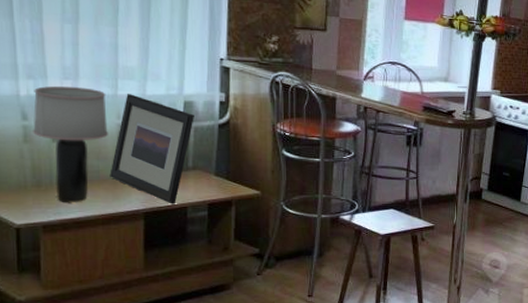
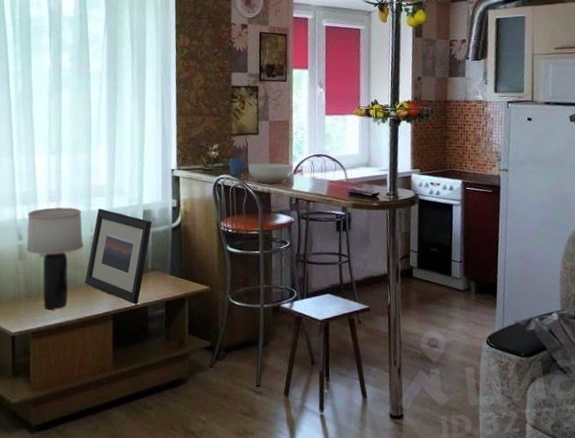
mug: none [289,54,312,75] -> present [229,158,249,177]
bowl: none [311,62,364,89] -> present [247,163,293,184]

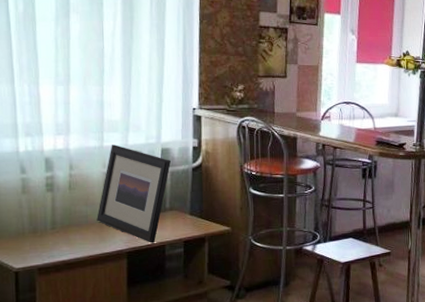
table lamp: present [25,207,83,310] -> none [29,141,95,247]
mug: present [229,158,249,177] -> none [254,100,275,119]
bowl: present [247,163,293,184] -> none [273,106,321,129]

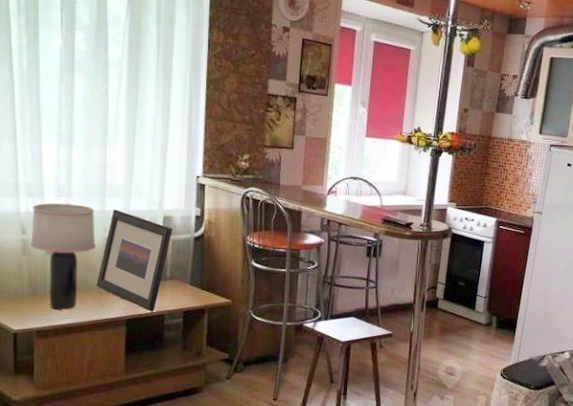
table lamp: none [29,141,95,247] -> present [29,202,96,311]

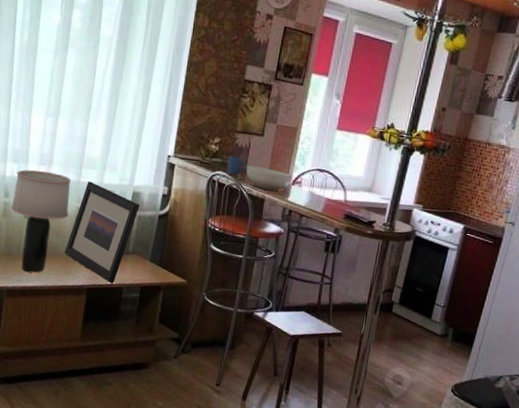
mug: none [259,171,280,191] -> present [226,155,247,176]
bowl: none [279,178,327,203] -> present [246,164,293,192]

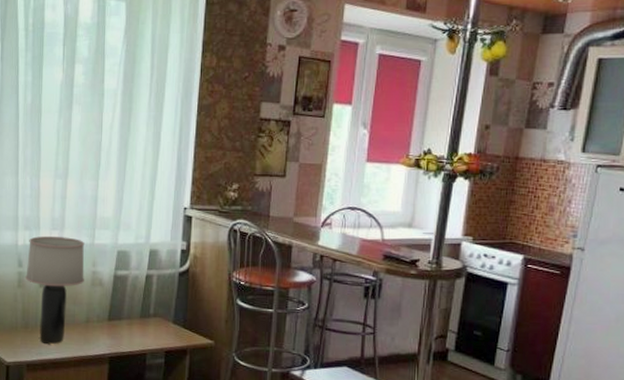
picture frame: present [64,181,140,284] -> none [83,243,158,350]
mug: present [226,155,247,176] -> none [247,202,270,223]
bowl: present [246,164,293,192] -> none [269,209,322,236]

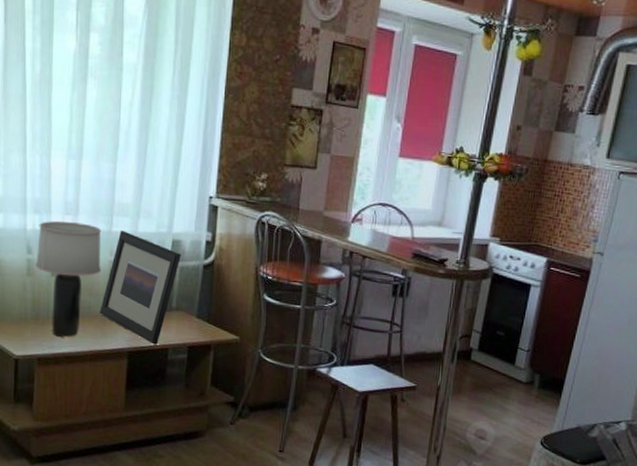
picture frame: none [83,243,158,350] -> present [100,231,181,345]

